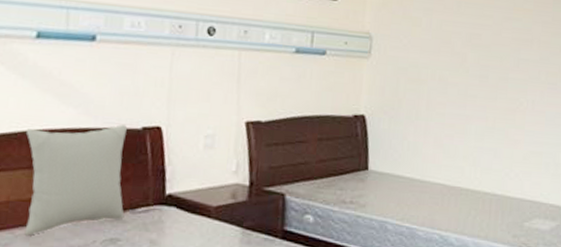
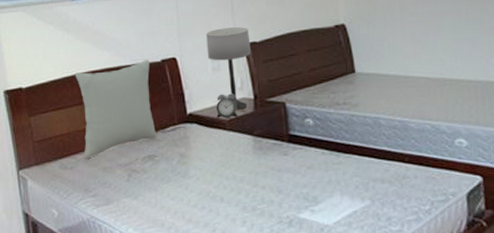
table lamp: none [200,100,255,197] -> present [206,27,252,110]
alarm clock: none [201,176,230,205] -> present [216,93,238,119]

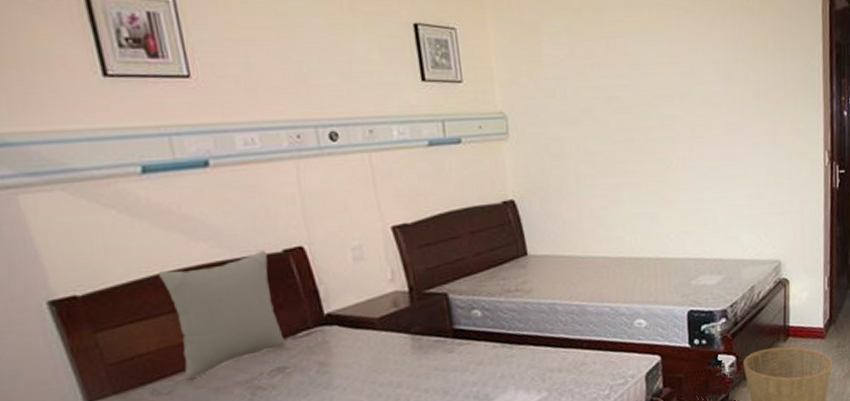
table lamp: present [206,27,252,110] -> none [342,206,403,306]
alarm clock: present [216,93,238,119] -> none [361,286,390,317]

